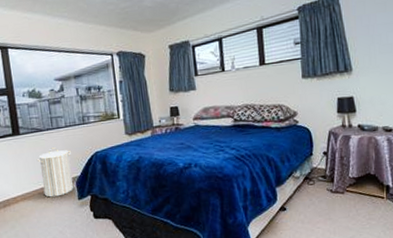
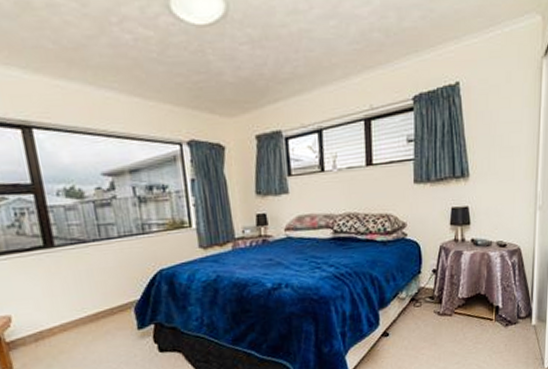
laundry hamper: present [36,147,73,198] -> none [79,264,131,328]

